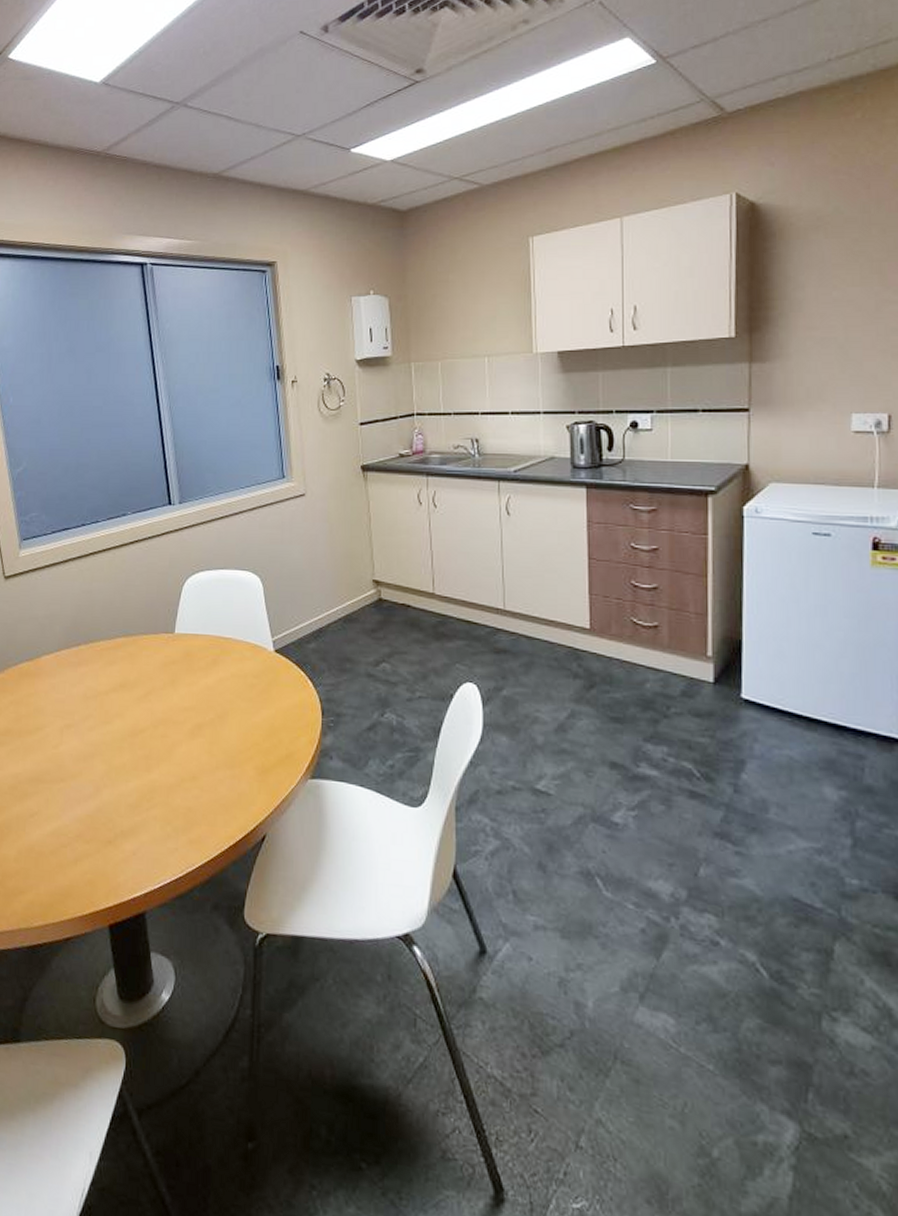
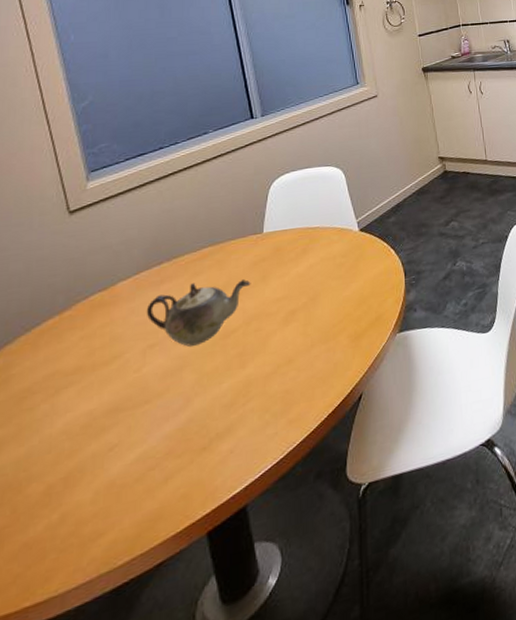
teapot: none [64,672,160,736] -> present [146,278,251,347]

